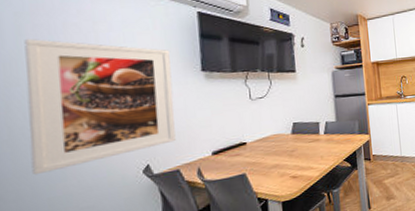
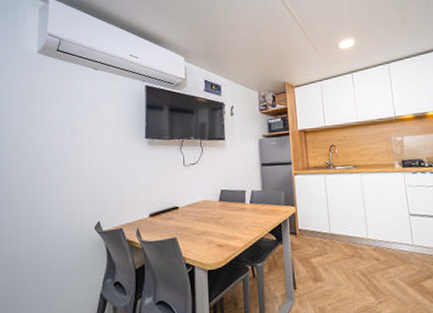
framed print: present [24,39,176,176] -> none [20,112,122,224]

